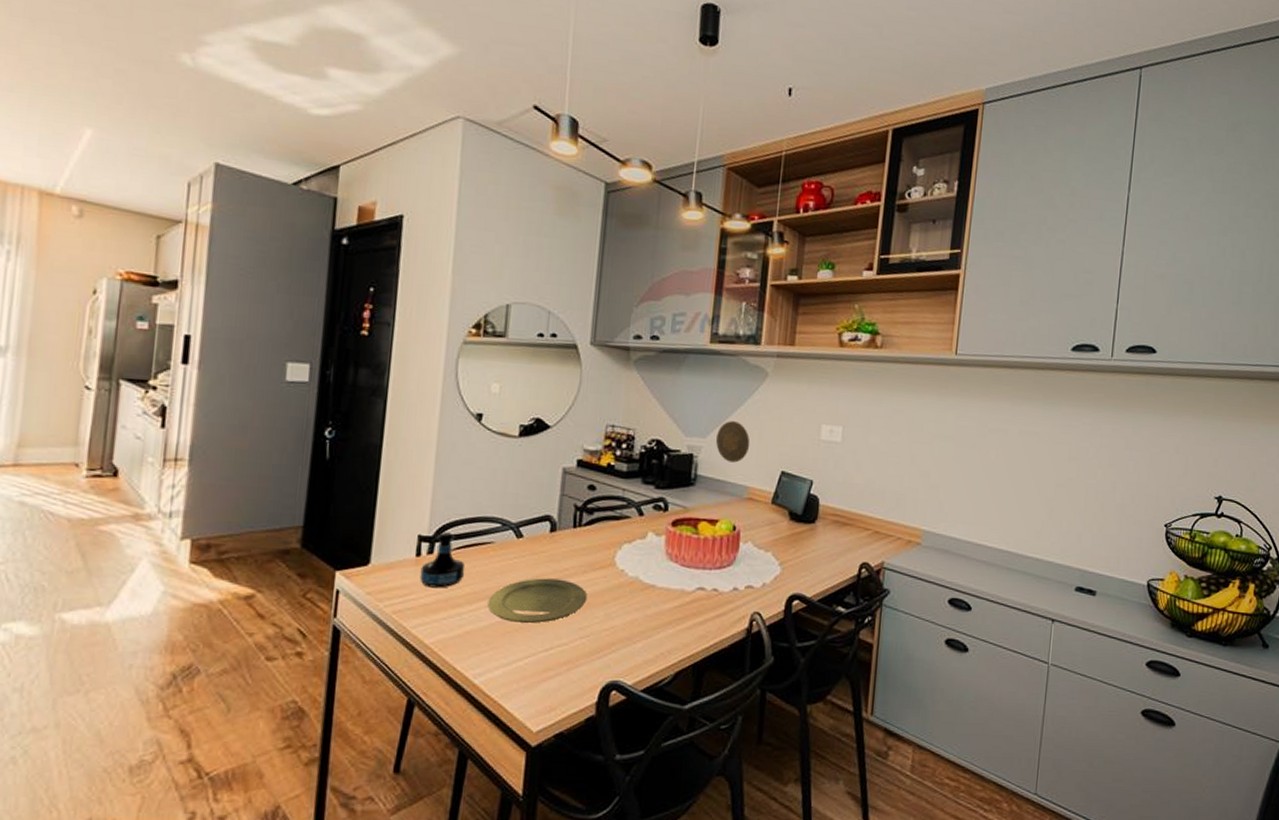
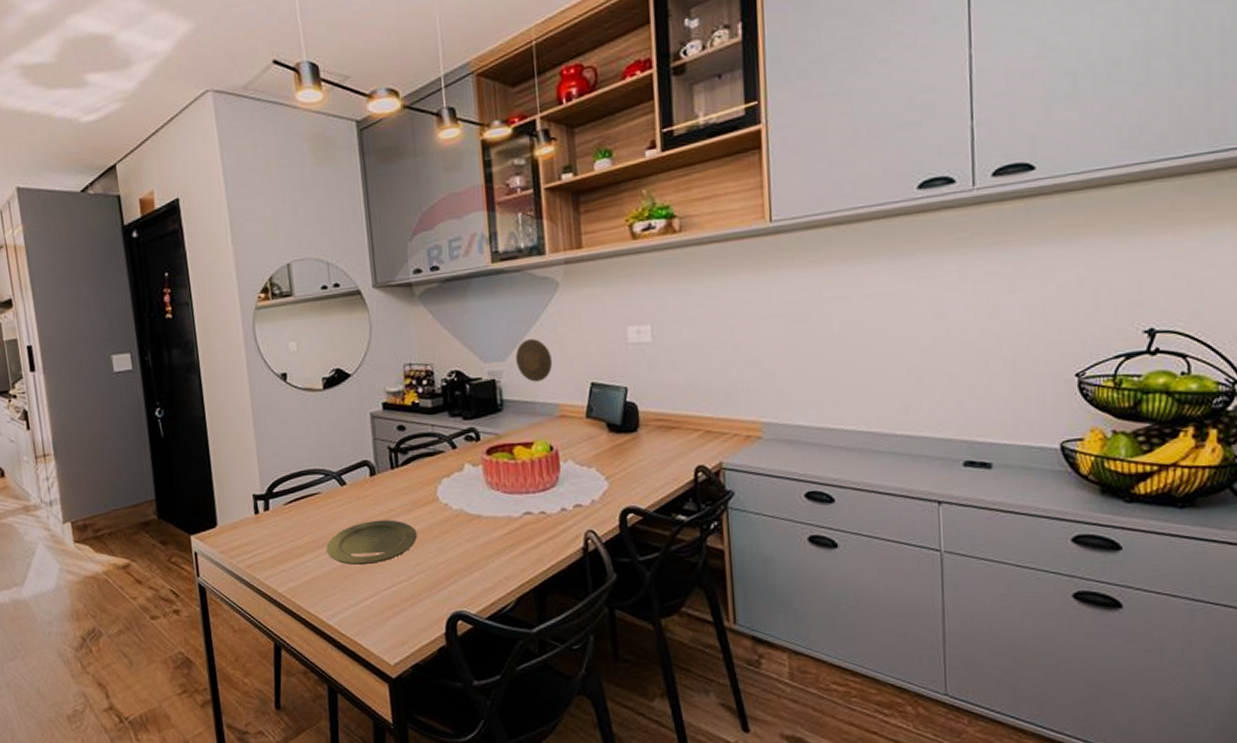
tequila bottle: present [420,532,466,588] -> none [261,488,301,541]

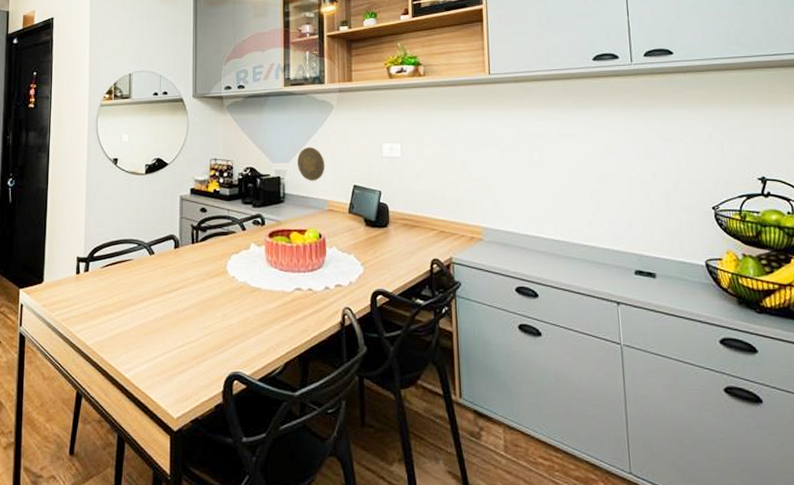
plate: present [326,519,418,565] -> none [132,287,208,324]

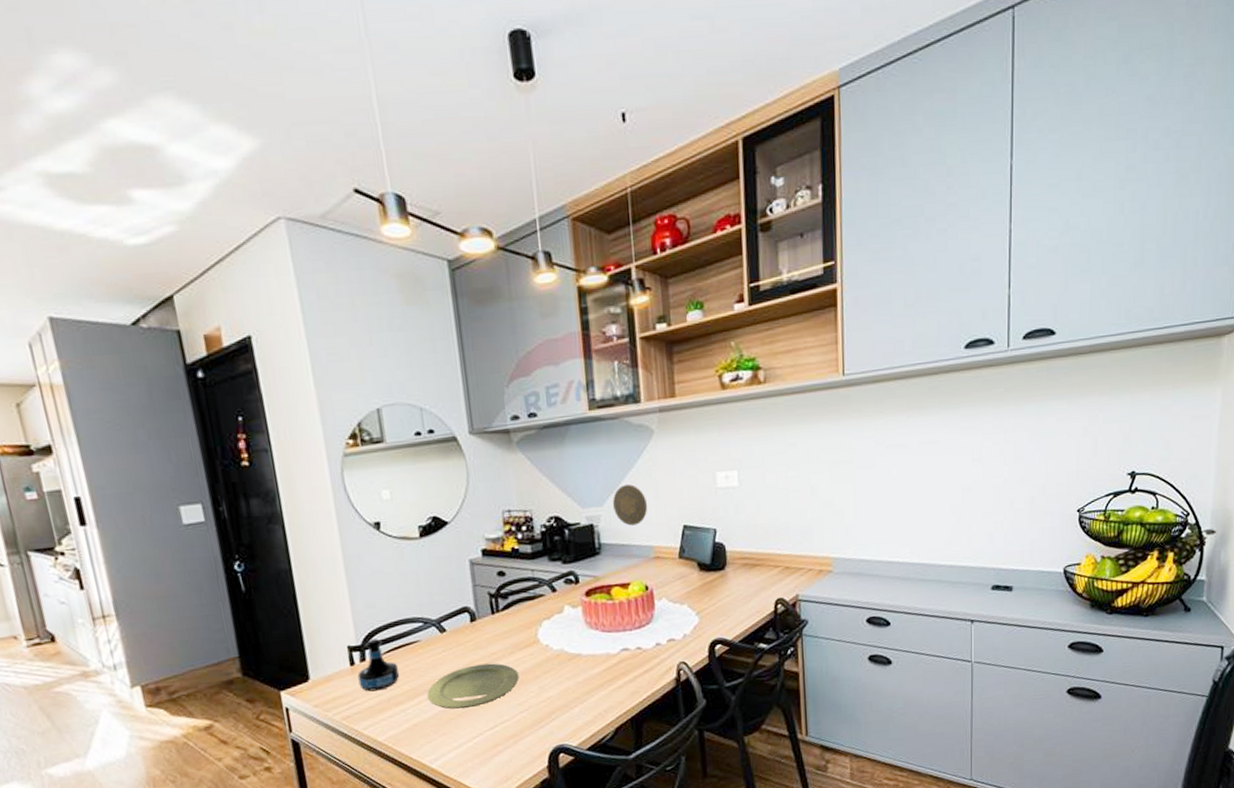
tequila bottle: none [80,253,113,299] -> present [357,639,400,692]
plate: none [132,287,208,324] -> present [427,663,519,709]

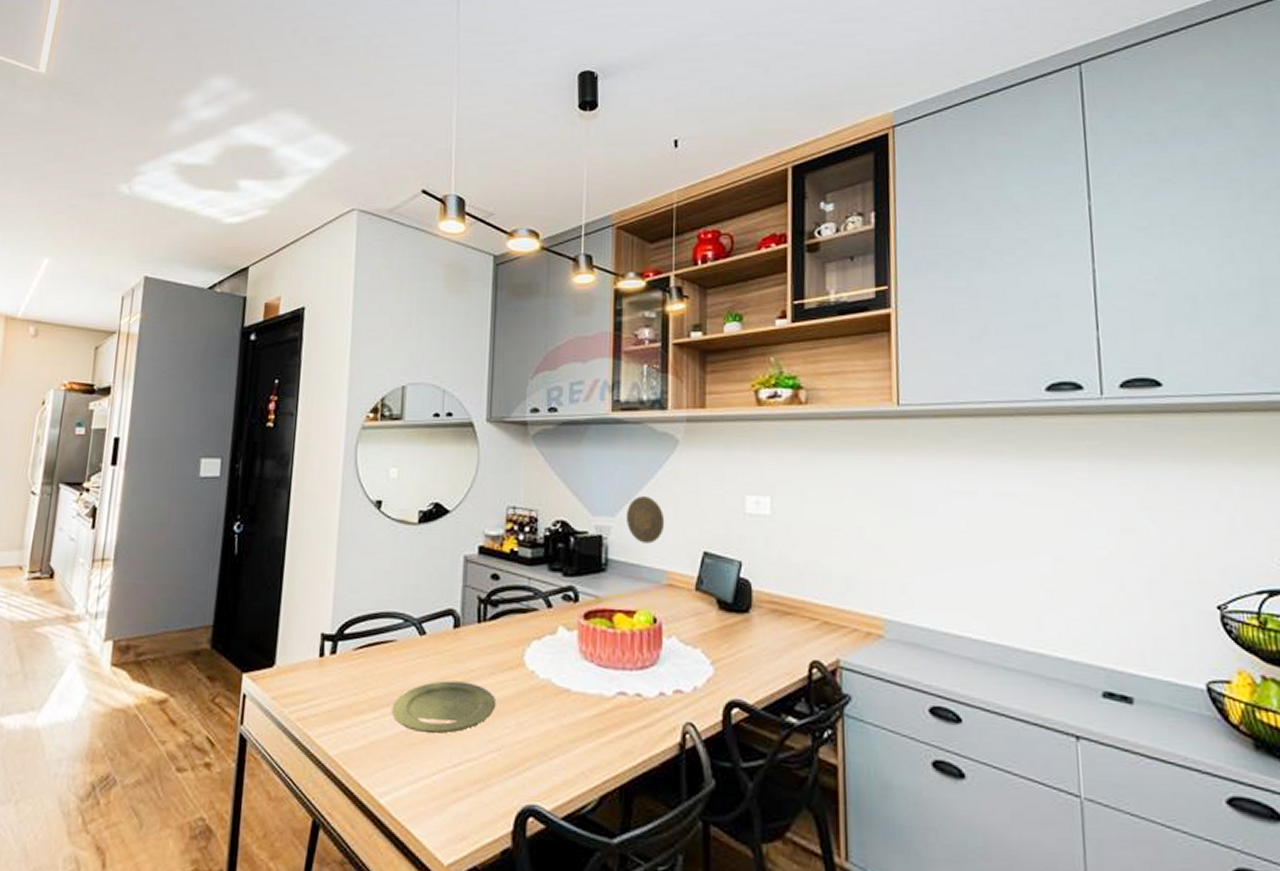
tequila bottle: present [357,639,400,692] -> none [323,630,369,693]

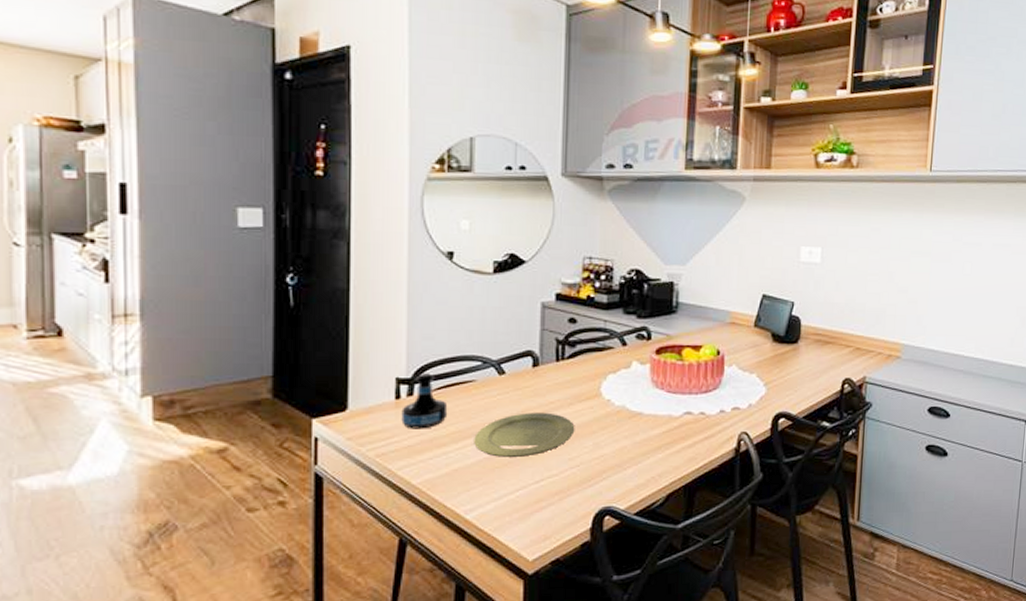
tequila bottle: none [323,630,369,693] -> present [401,373,448,429]
decorative plate: present [627,496,665,544] -> none [696,247,731,288]

